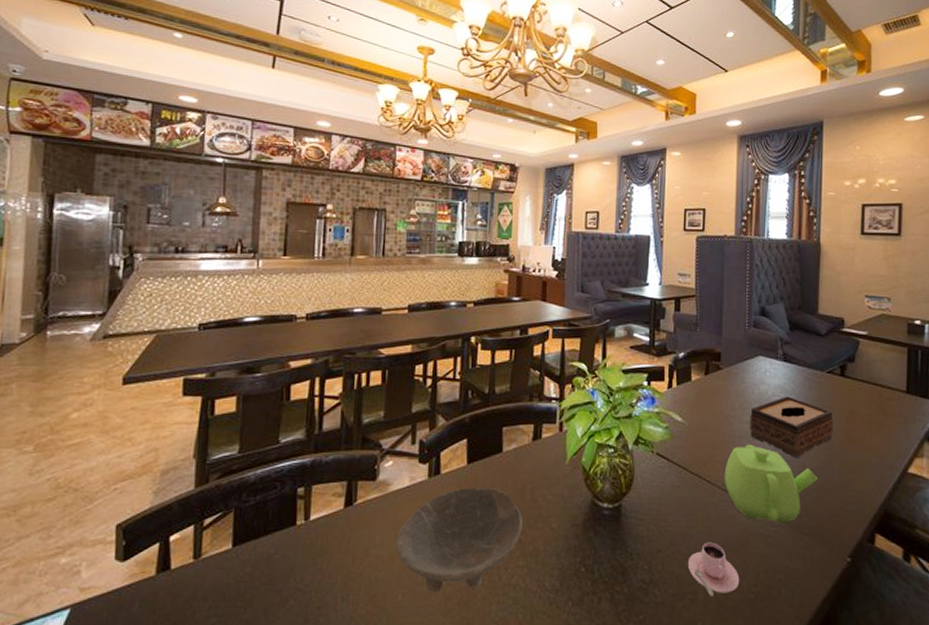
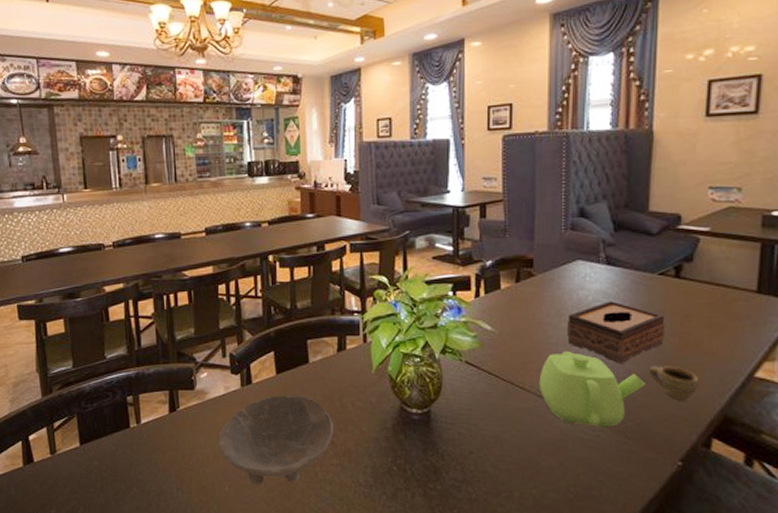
teacup: present [688,542,740,596] -> none [502,445,557,495]
cup: none [820,460,863,494] -> present [648,366,699,399]

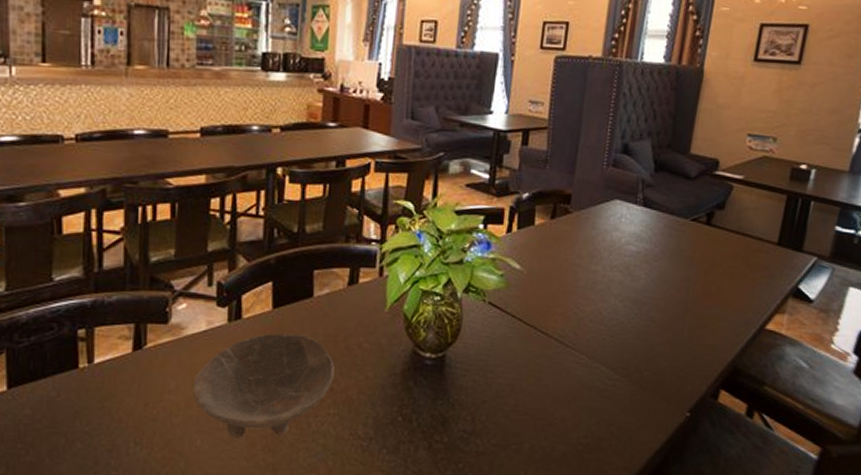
teapot: present [539,351,645,428] -> none [561,295,666,378]
tissue box: present [567,301,665,364] -> none [595,245,692,312]
cup: present [648,366,699,399] -> none [670,314,716,350]

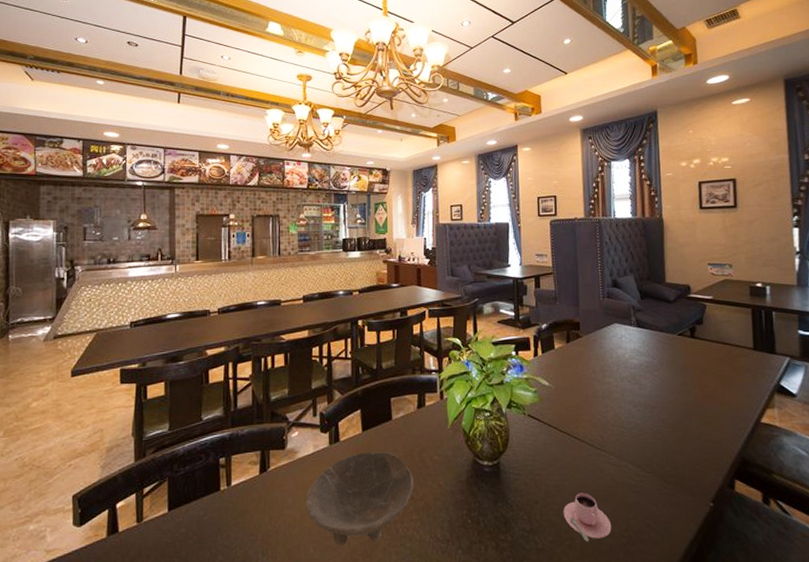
teacup: none [515,394,569,447] -> present [564,493,612,542]

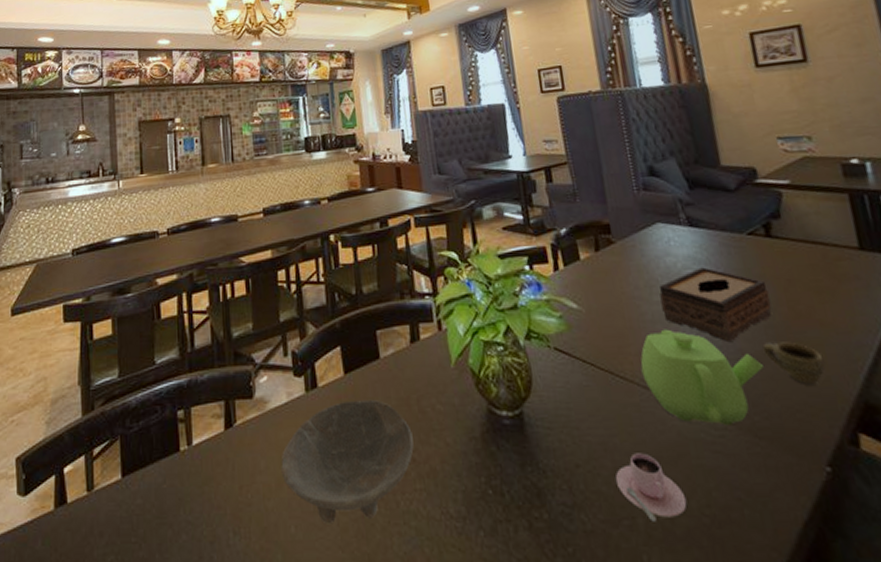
teapot: none [590,403,677,474] -> present [640,329,764,426]
tissue box: none [610,358,688,414] -> present [659,267,772,343]
cup: none [678,414,719,445] -> present [762,342,825,384]

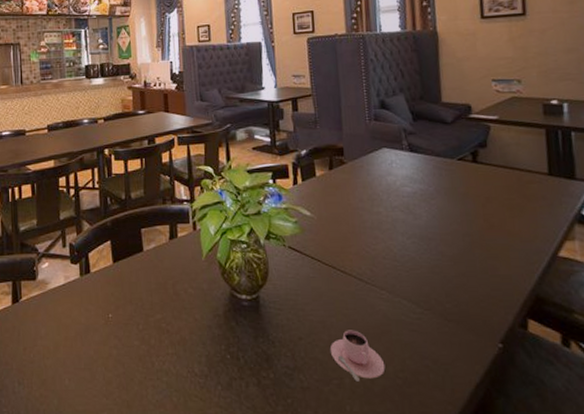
bowl: present [281,399,414,523] -> none [58,283,168,377]
teapot: present [640,329,764,426] -> none [358,234,458,311]
tissue box: present [659,267,772,343] -> none [380,185,470,247]
cup: present [762,342,825,384] -> none [459,247,508,280]

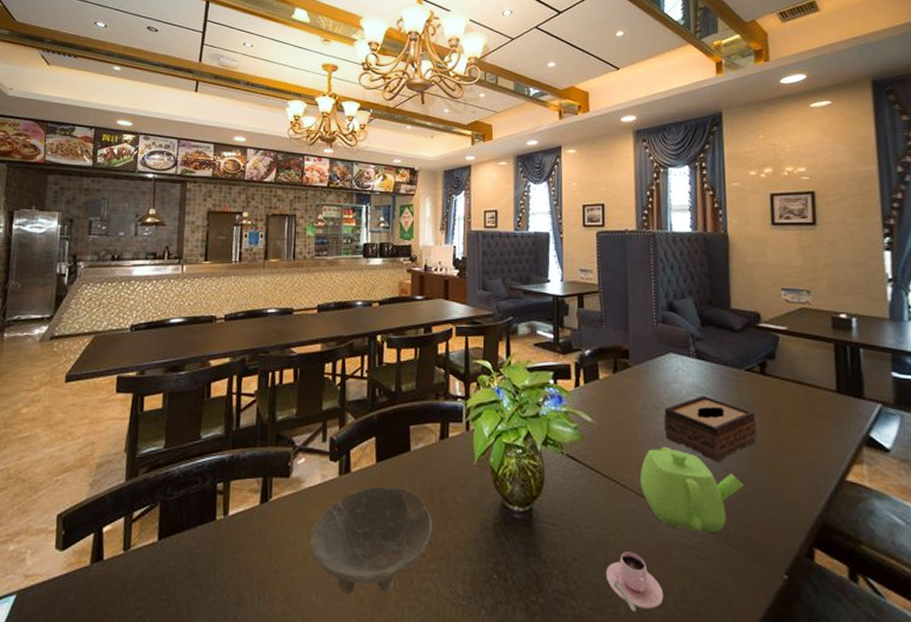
bowl: none [58,283,168,377] -> present [308,486,432,594]
teapot: none [358,234,458,311] -> present [639,446,743,534]
tissue box: none [380,185,470,247] -> present [664,395,757,463]

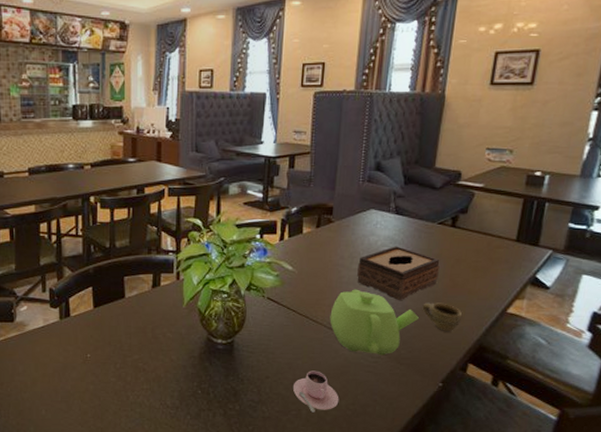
bowl: present [308,486,432,594] -> none [36,327,145,408]
cup: none [745,465,794,504] -> present [422,303,463,331]

